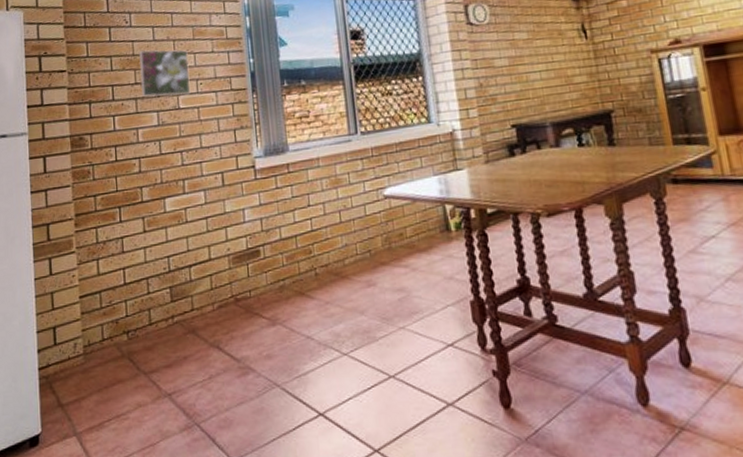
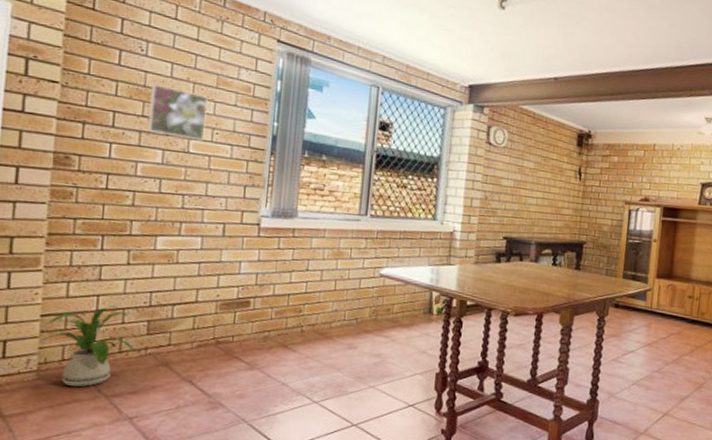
house plant: none [81,276,166,366] -> present [39,305,137,387]

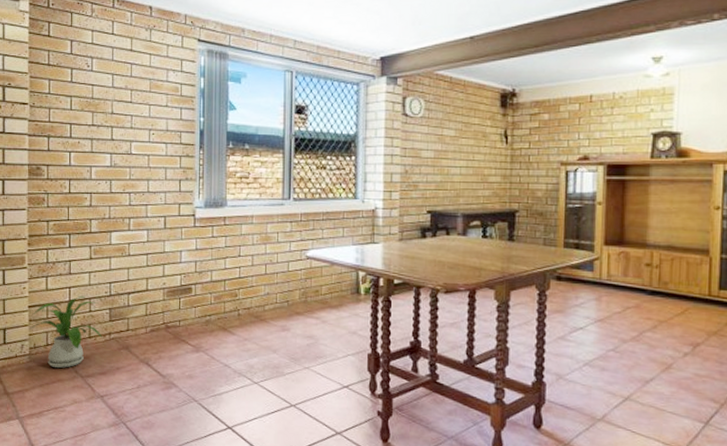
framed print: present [147,84,208,141] -> none [97,96,143,142]

